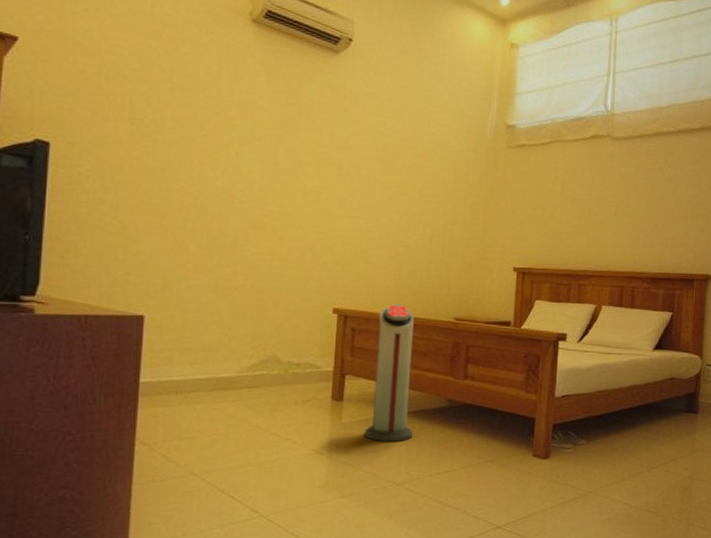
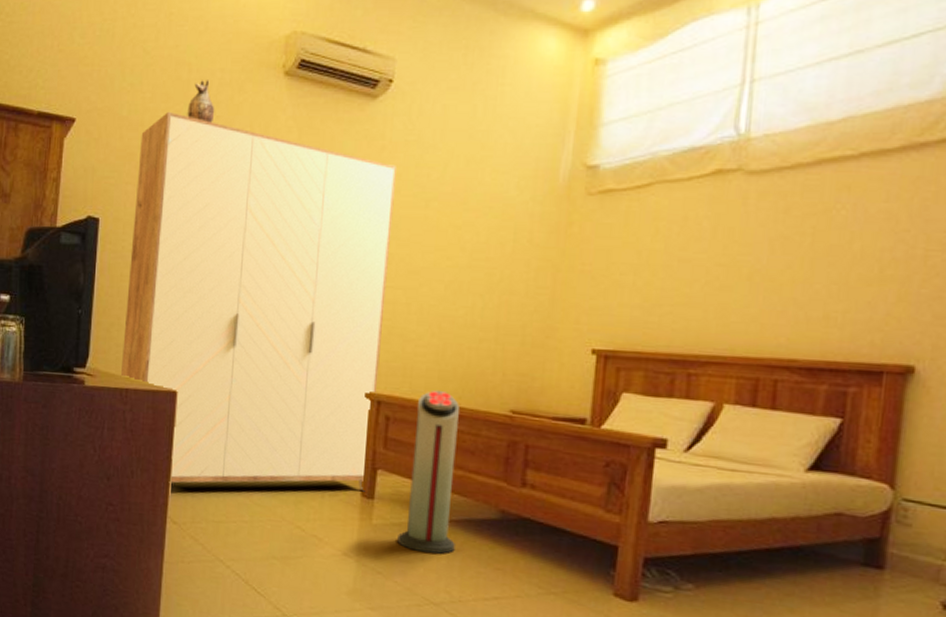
wardrobe: none [78,41,357,406] -> present [120,111,396,492]
decorative vase: none [151,16,181,58] -> present [187,80,215,123]

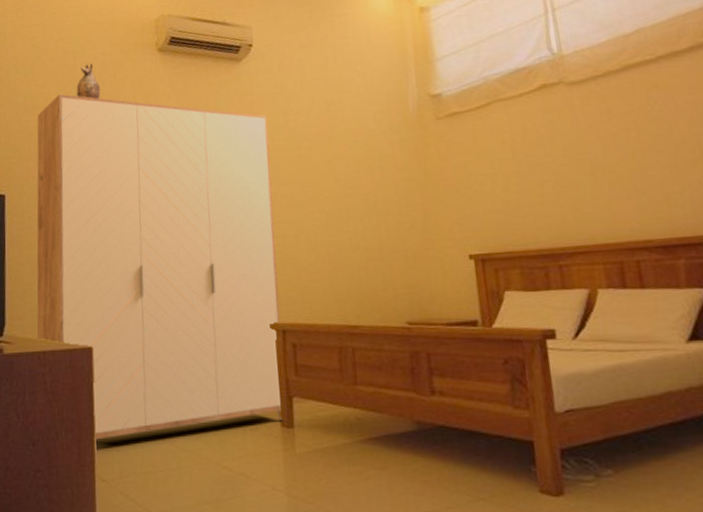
air purifier: present [397,389,459,554] -> none [320,311,380,476]

